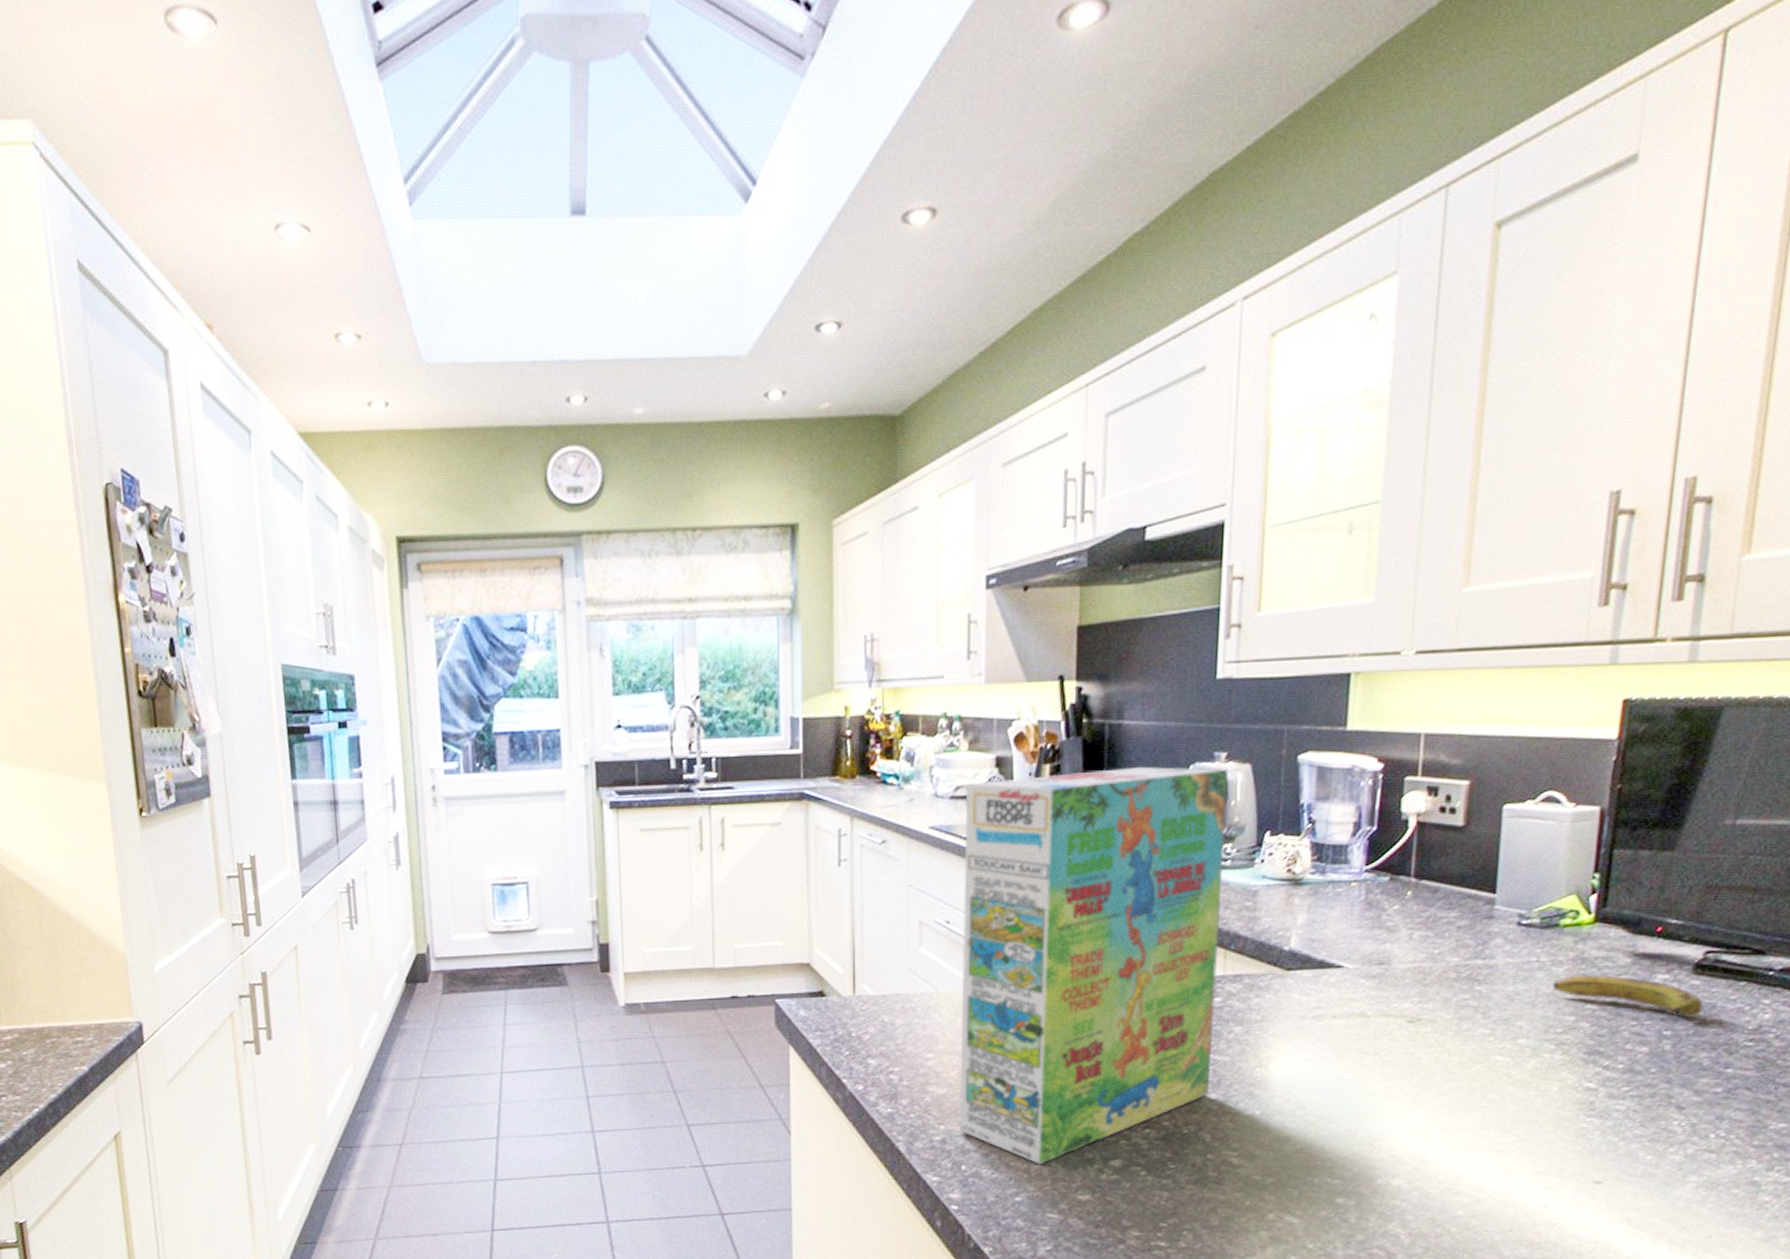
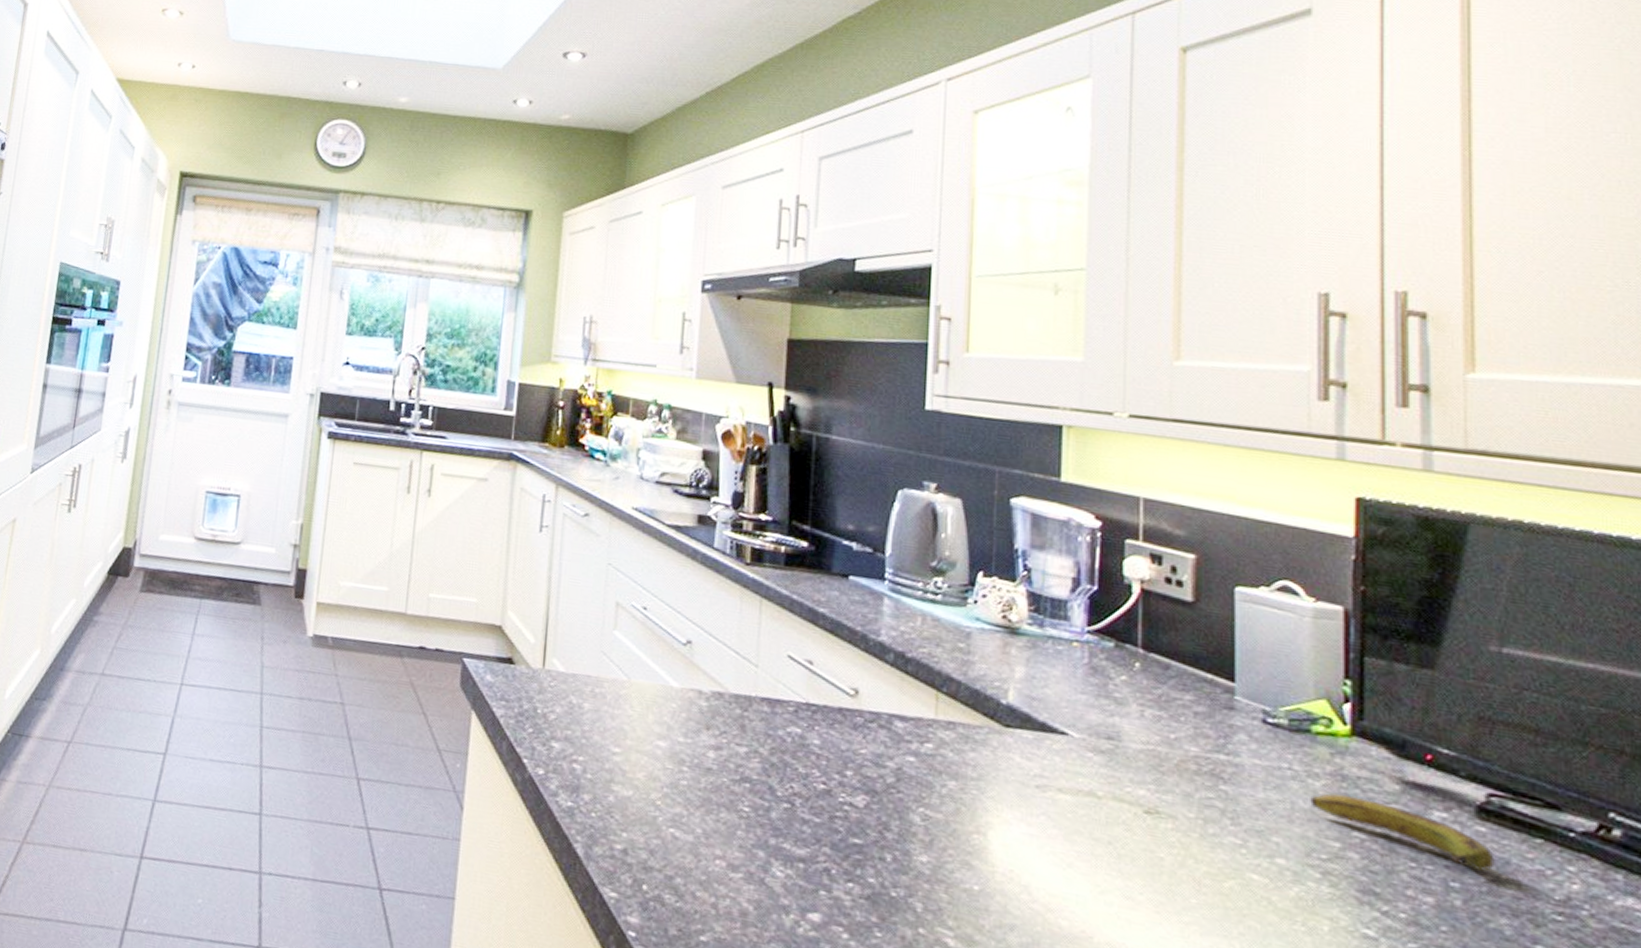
cereal box: present [959,766,1229,1164] -> none [643,471,938,902]

